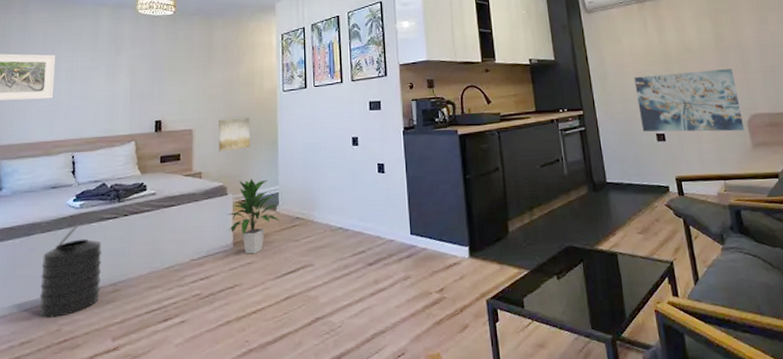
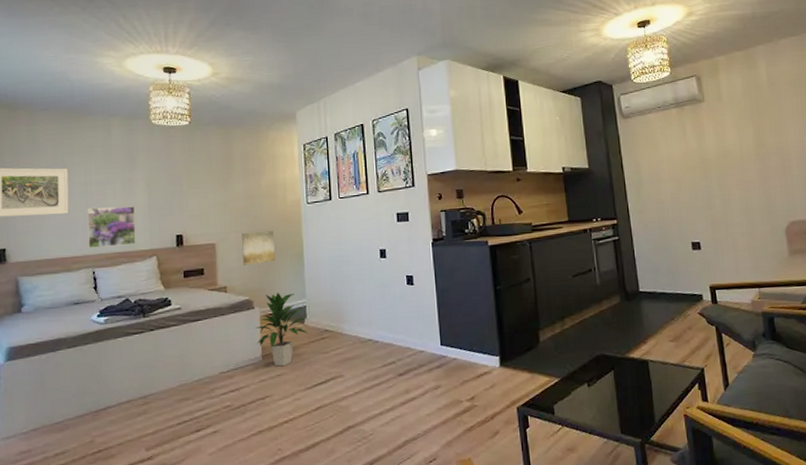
trash can: present [39,223,101,318] -> none [70,338,131,430]
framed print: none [68,92,117,133] -> present [87,206,136,248]
wall art: present [634,69,745,132] -> none [670,175,782,241]

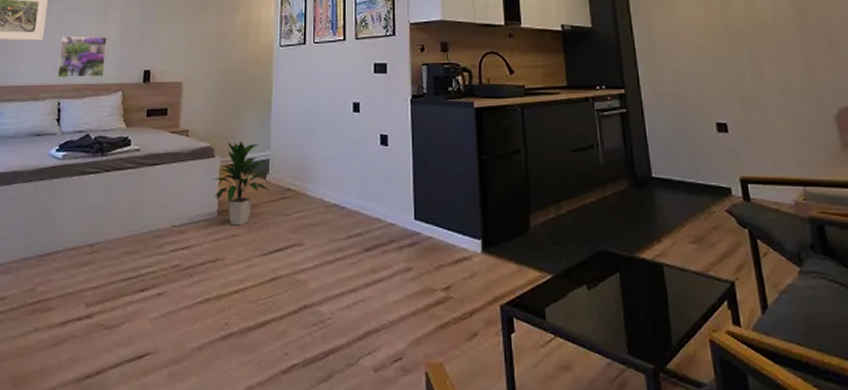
wall art: present [242,231,275,266] -> none [208,73,243,109]

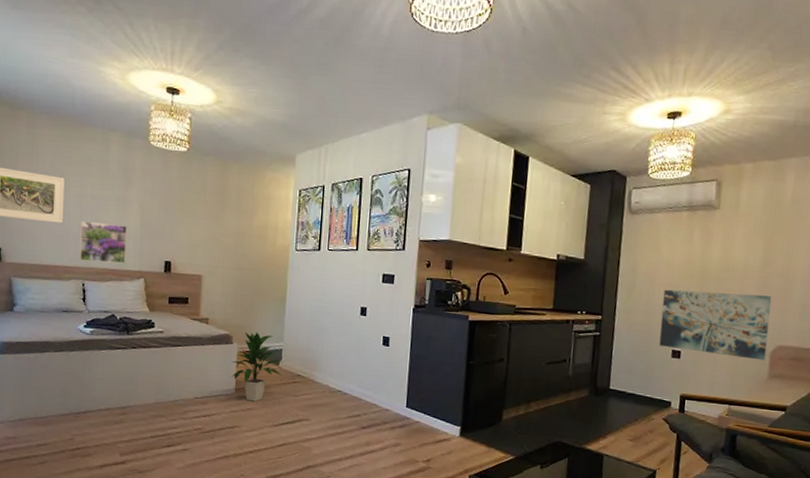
wall art: none [689,49,832,127] -> present [659,289,772,361]

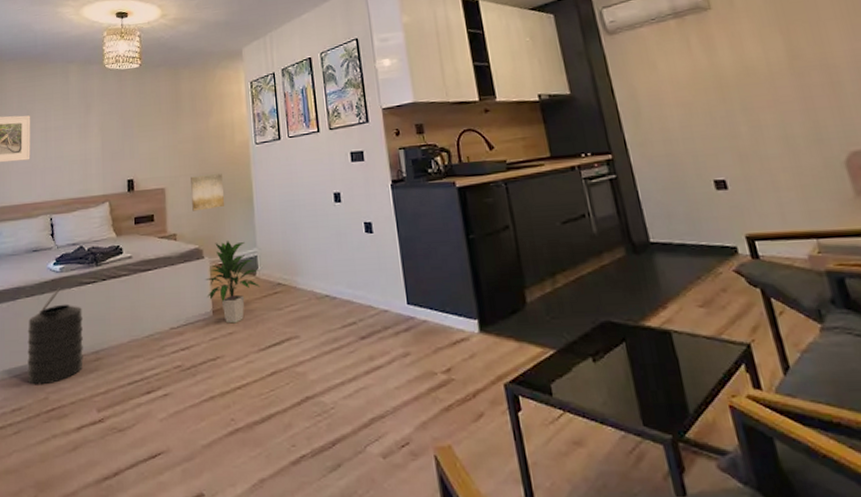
trash can: none [54,348,111,428] -> present [27,287,83,385]
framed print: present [79,220,127,264] -> none [46,151,90,194]
wall art: none [227,269,260,302] -> present [191,174,224,211]
wall art: present [659,289,772,361] -> none [677,93,843,179]

